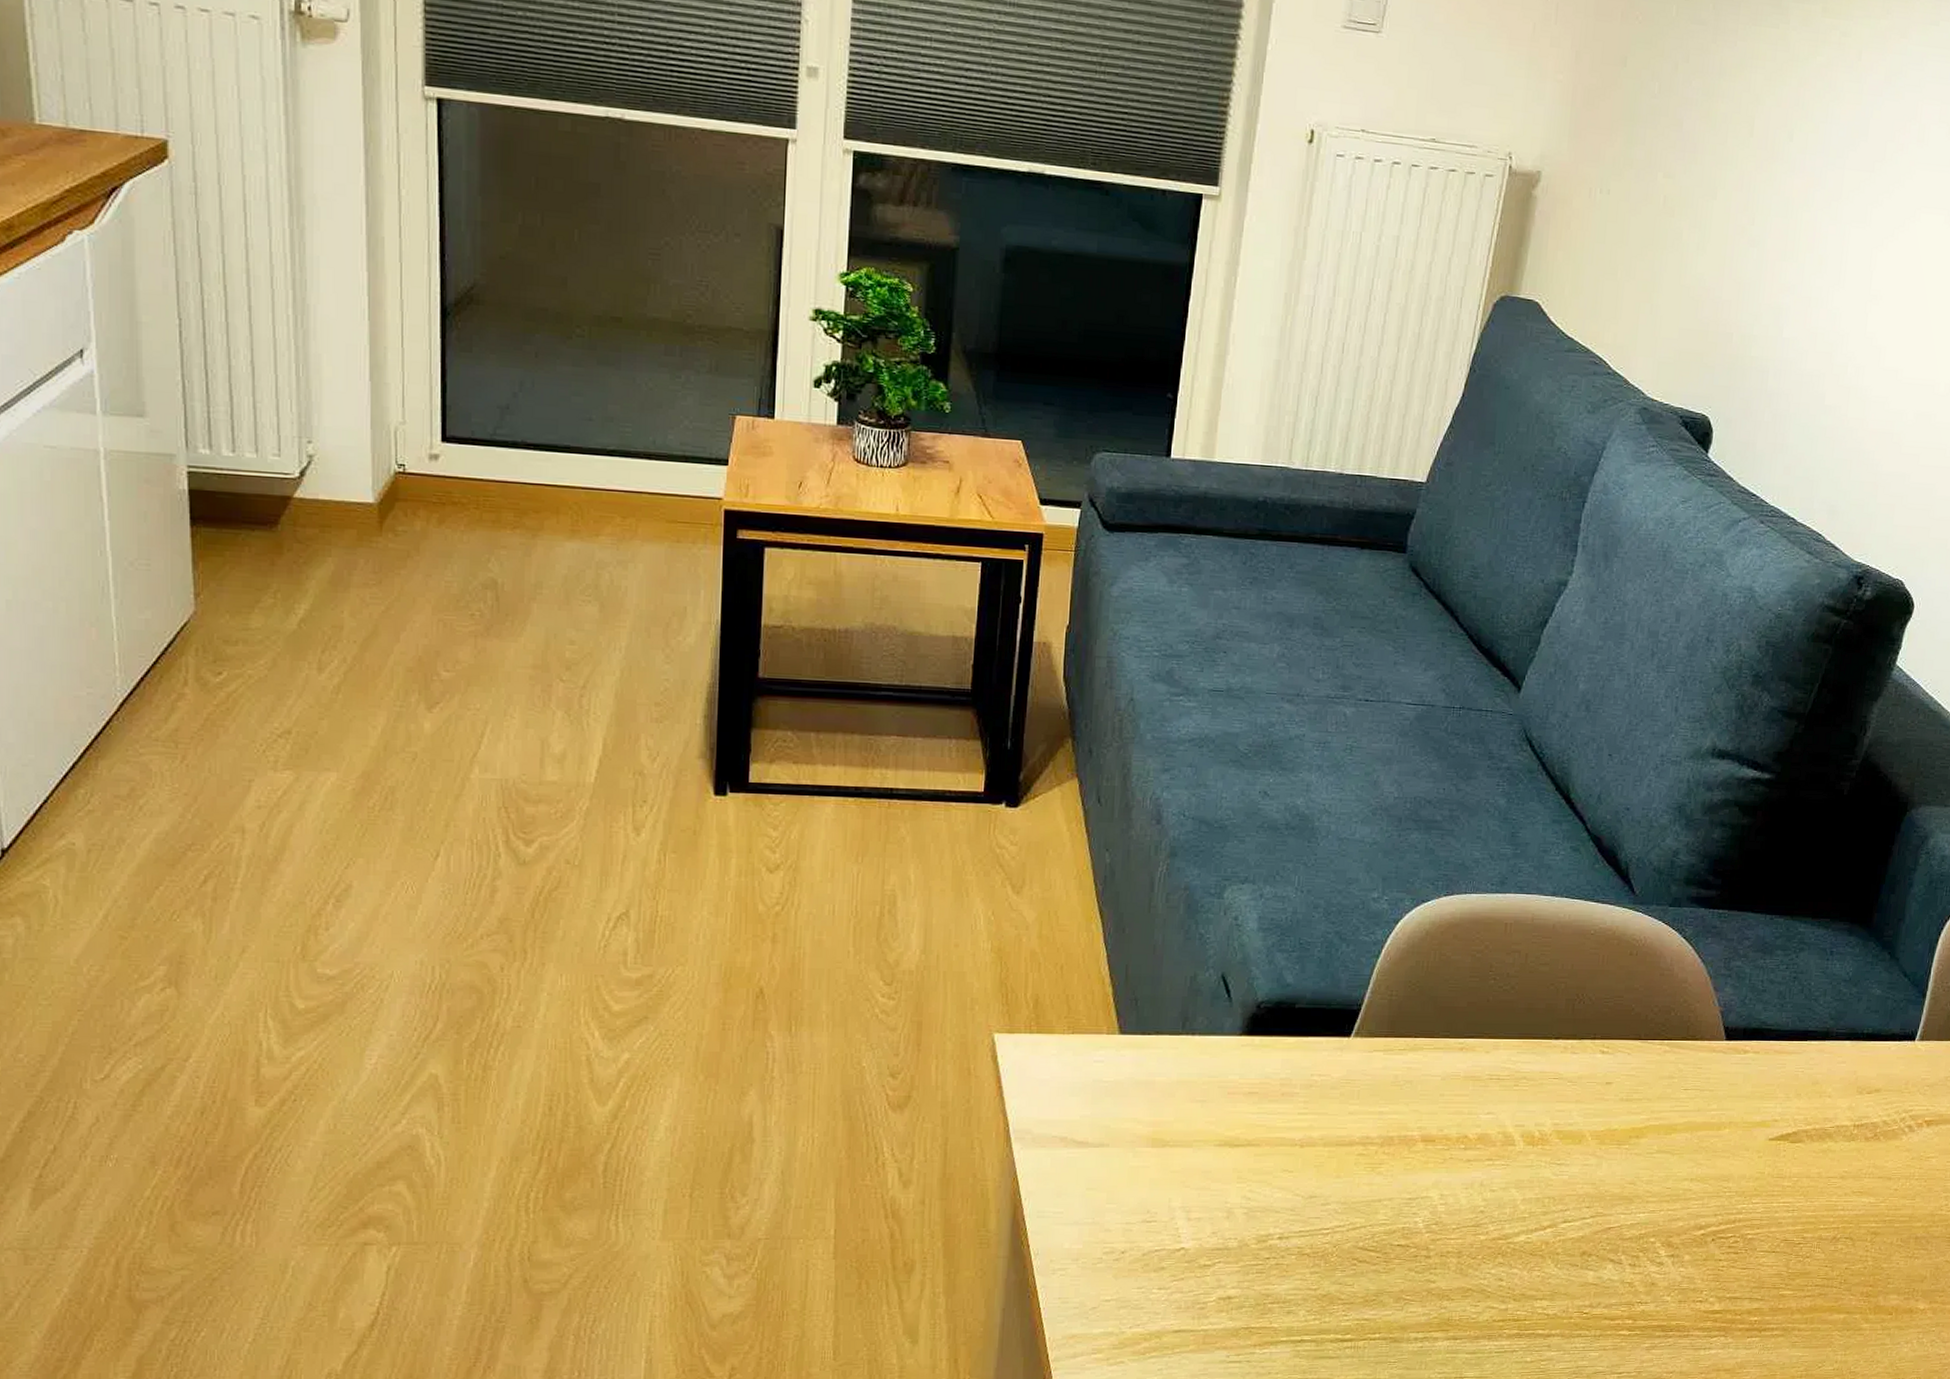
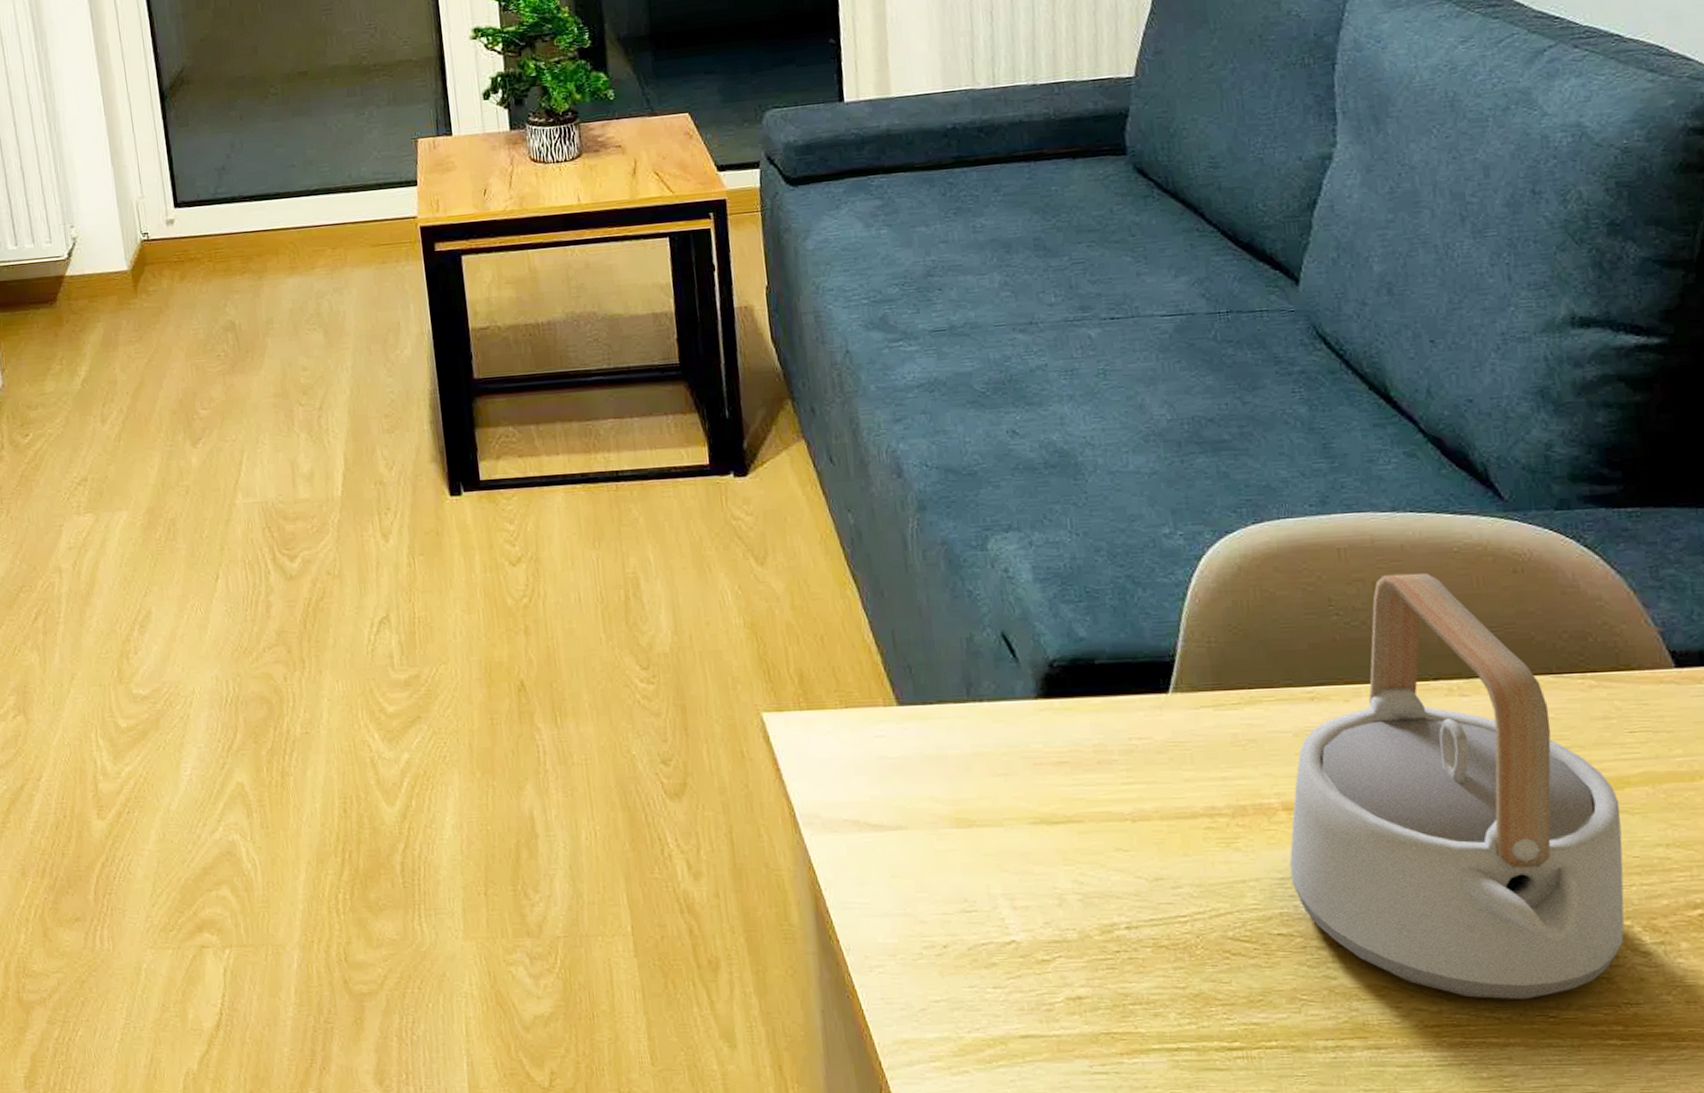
teapot: none [1417,948,1666,1300] -> present [1289,572,1625,1000]

